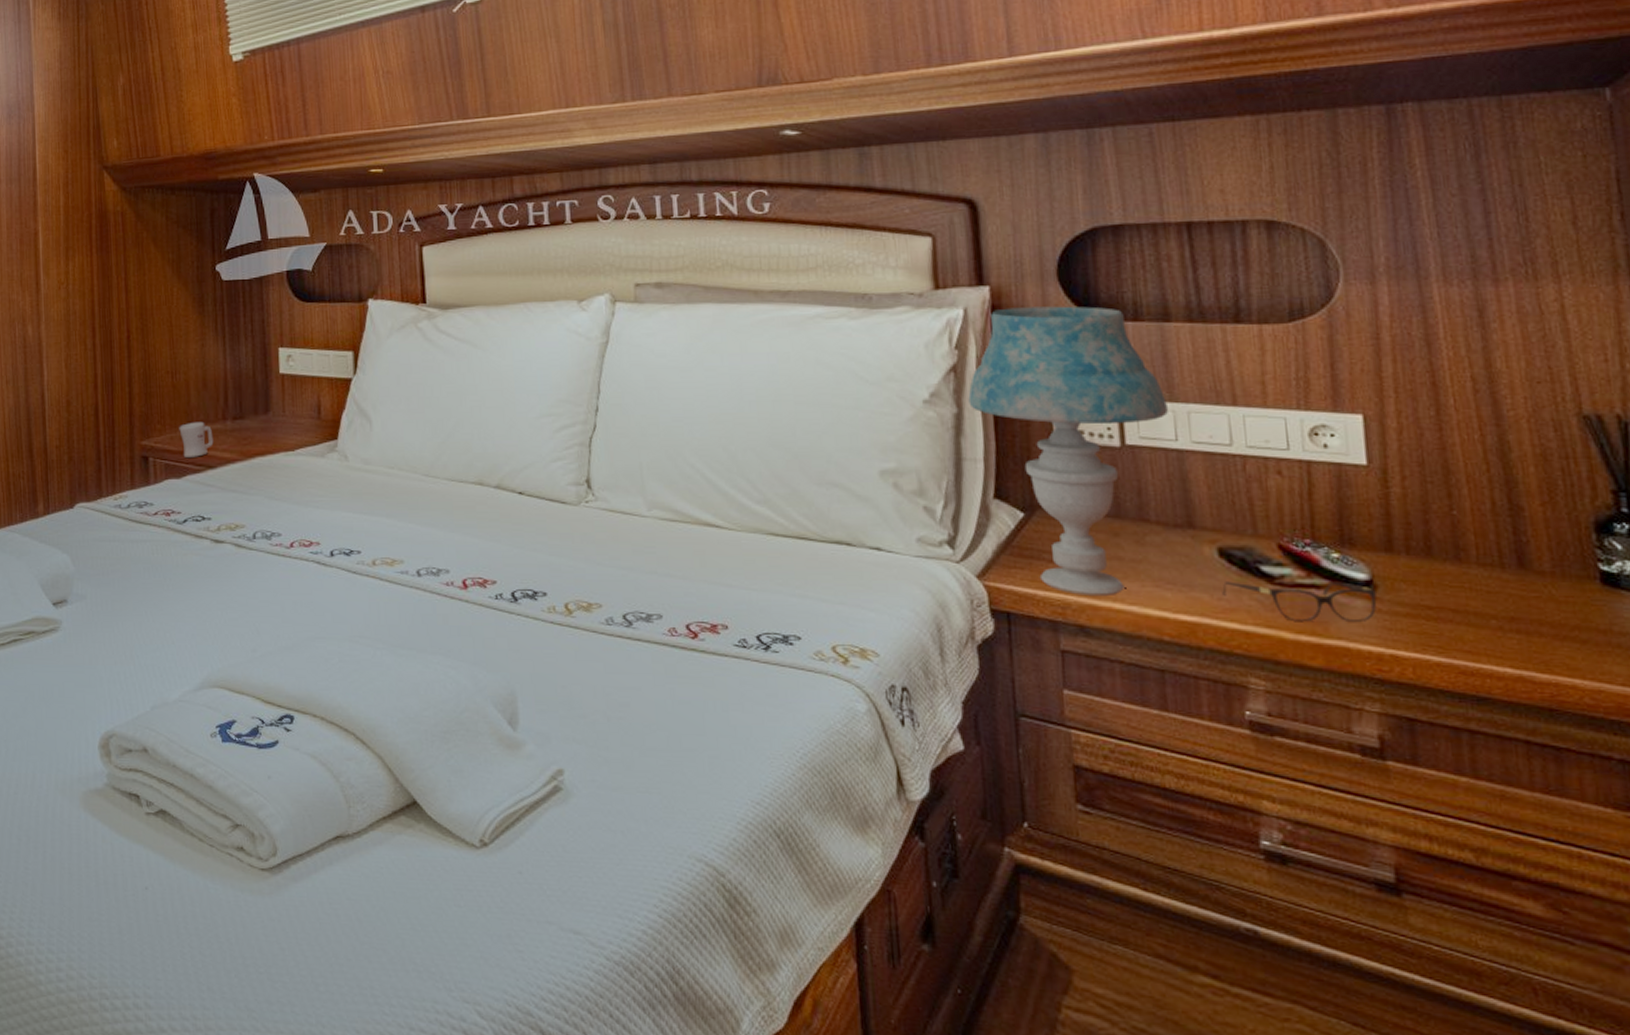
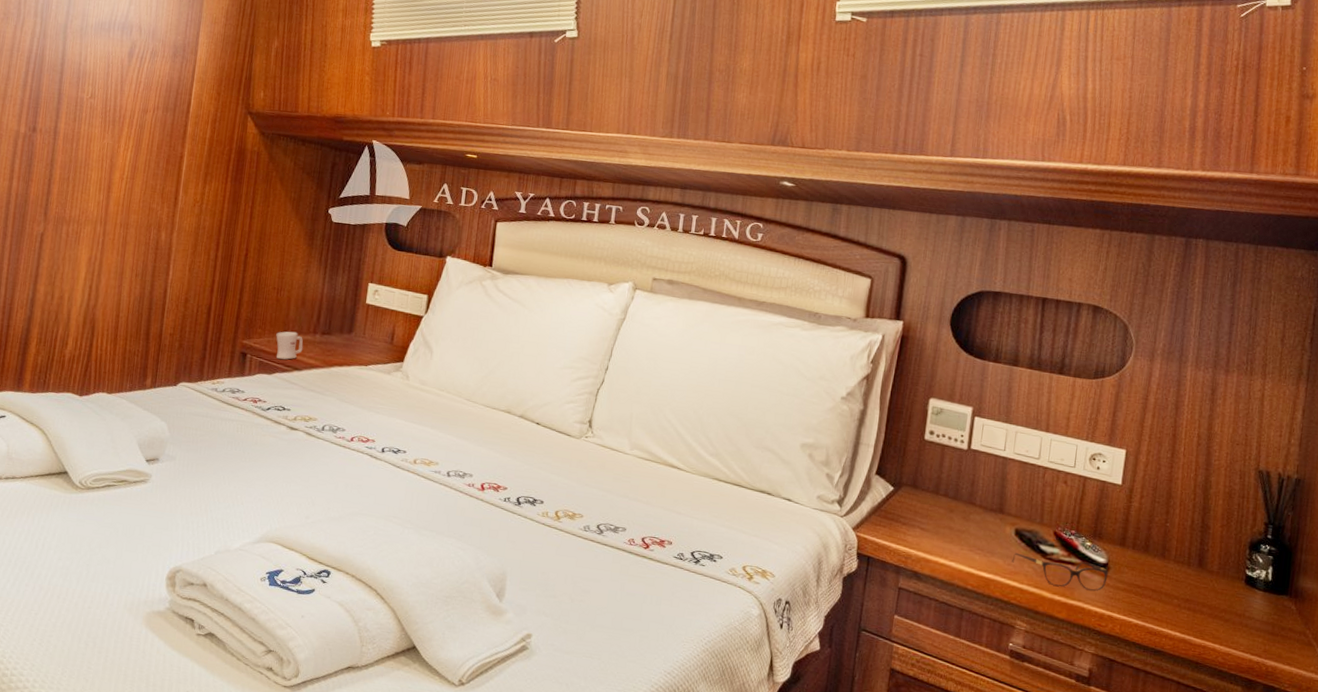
table lamp: present [968,306,1168,597] -> none [872,339,1004,554]

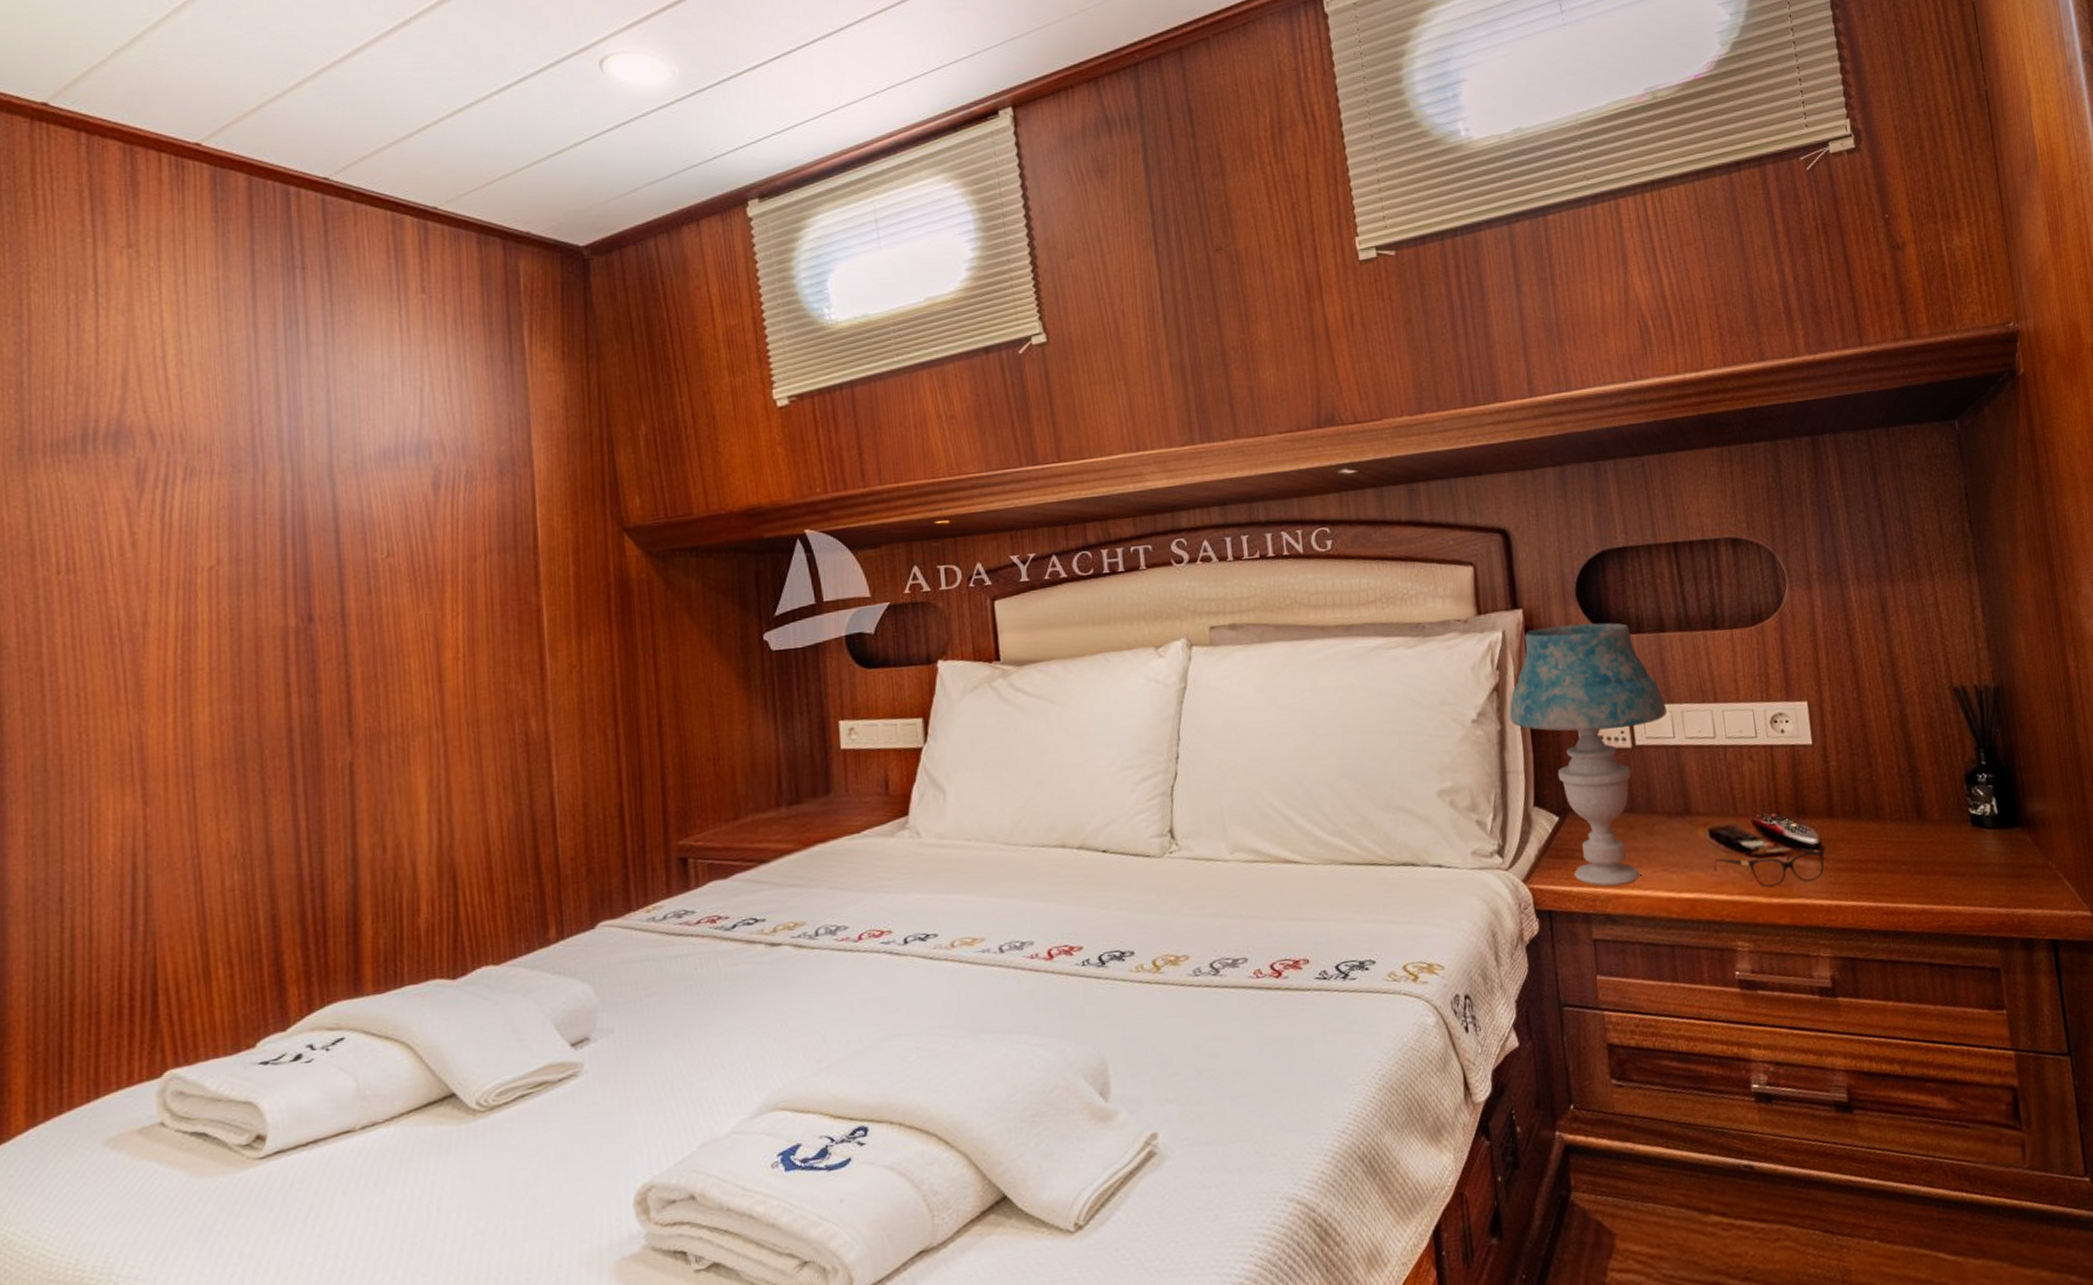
mug: present [276,331,304,360] -> none [724,811,766,855]
table lamp: none [872,339,1004,554] -> present [1509,622,1667,888]

